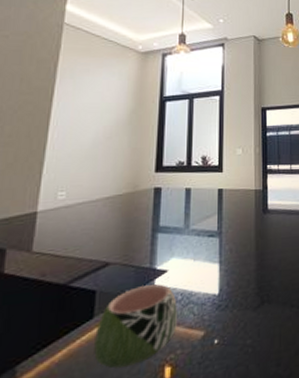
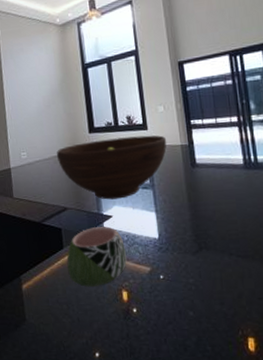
fruit bowl: none [109,178,241,251] -> present [57,135,167,200]

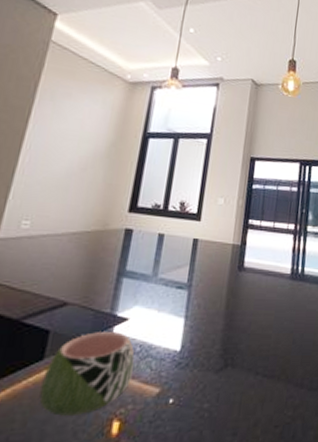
fruit bowl: present [57,135,167,200] -> none [74,222,219,298]

